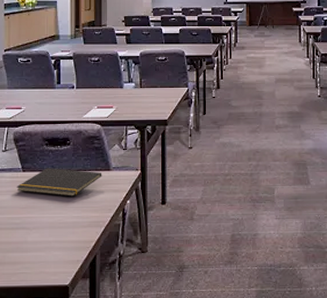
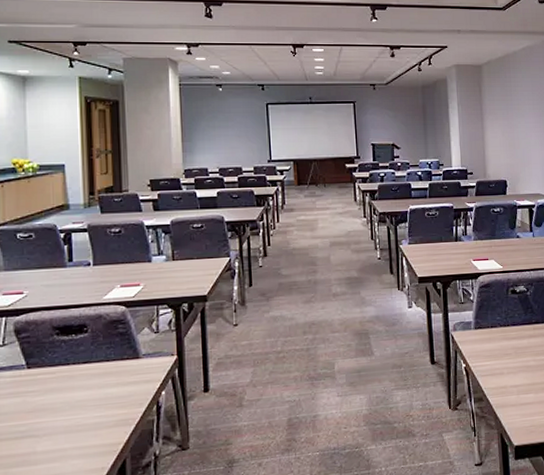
notepad: present [16,168,102,196] -> none [19,361,130,393]

